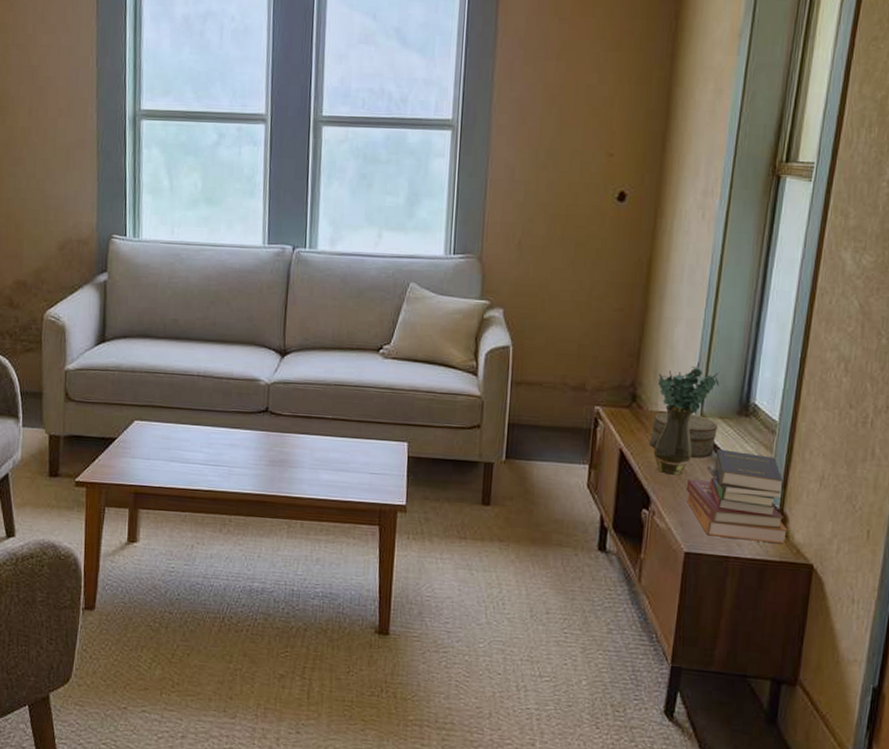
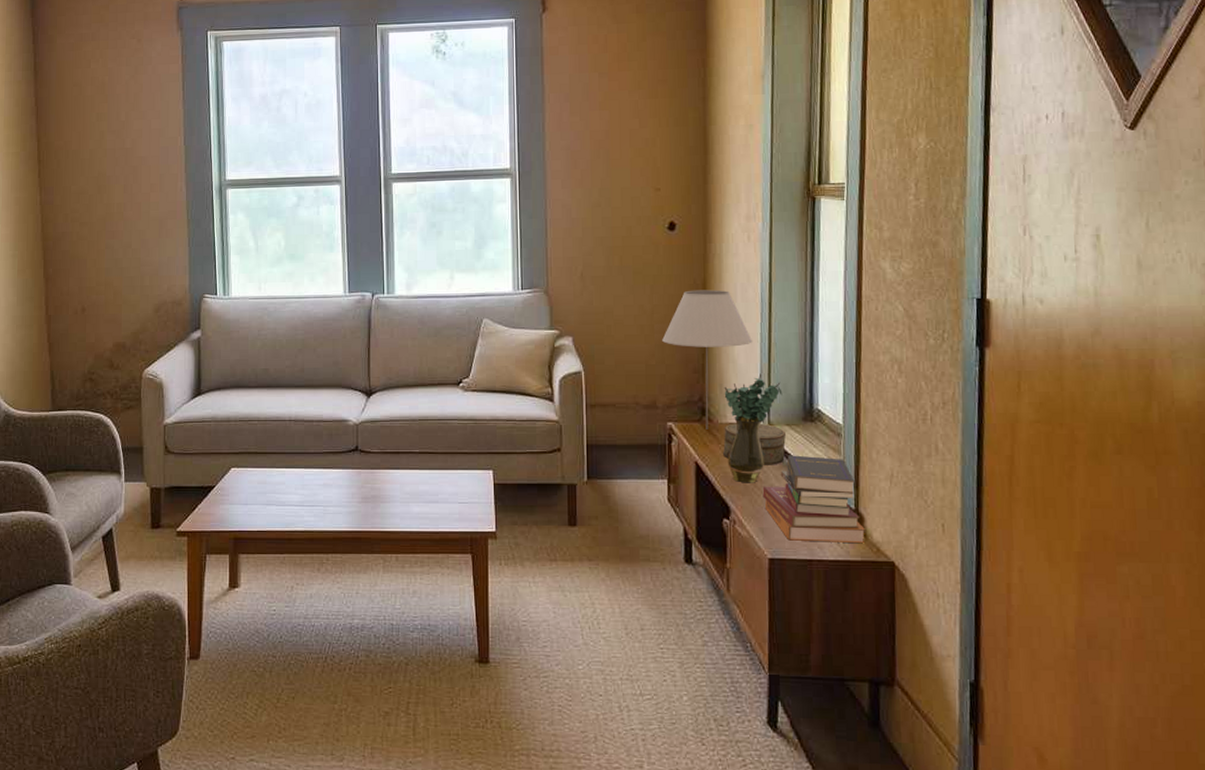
lamp shade: none [598,268,695,417] -> present [662,289,753,429]

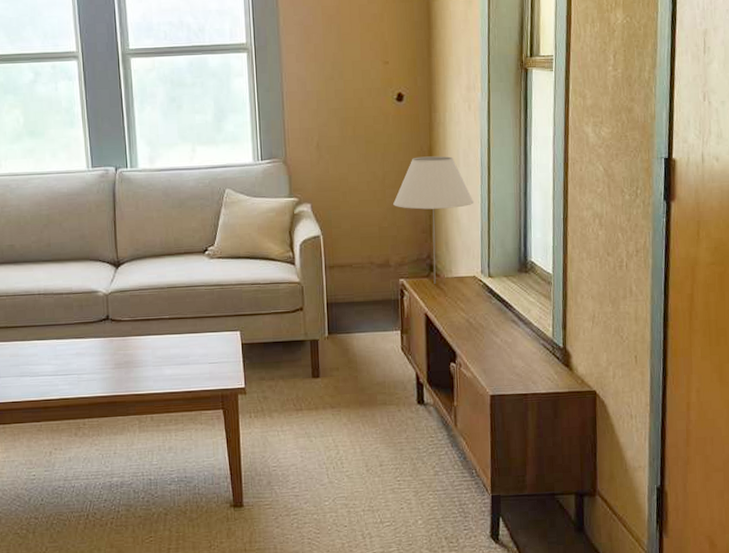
decorative box: present [722,423,787,465] -> none [448,276,505,313]
vase: present [724,373,783,483] -> none [449,231,501,330]
books: present [762,455,865,544] -> none [484,303,571,378]

